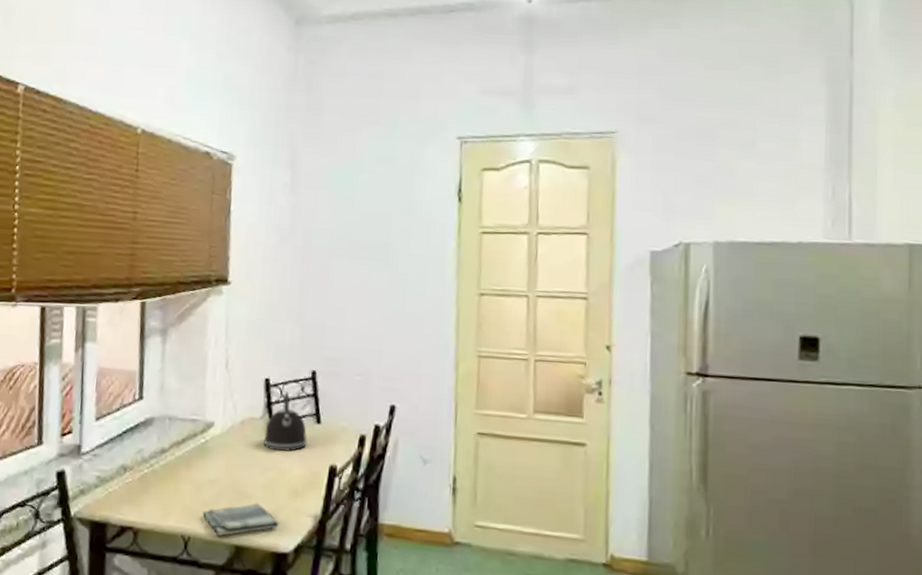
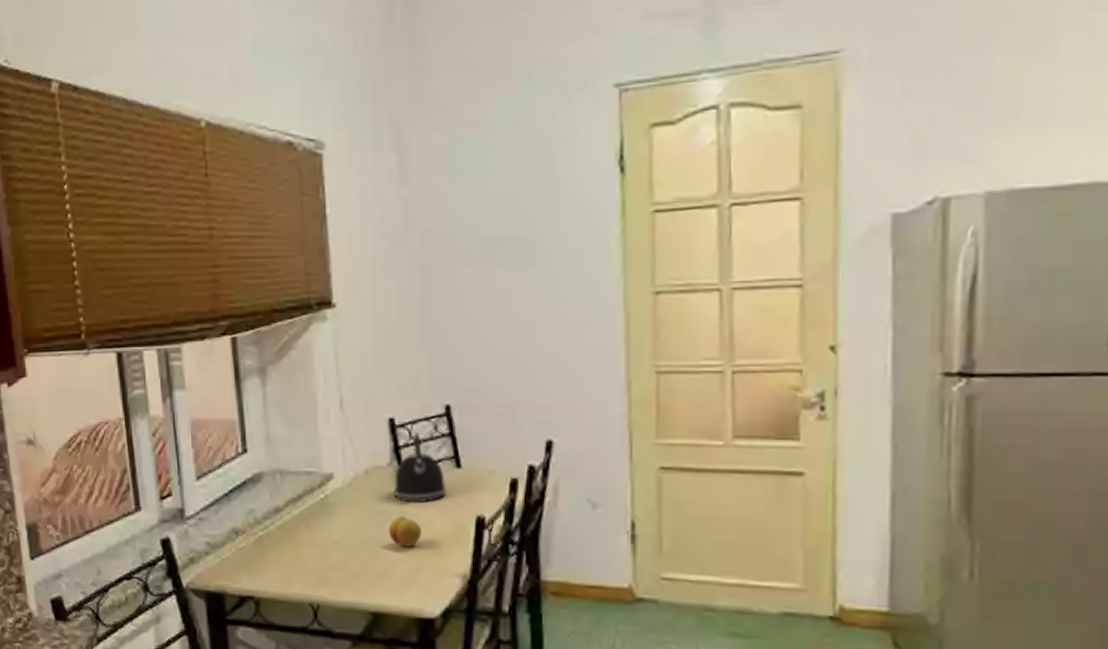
dish towel: present [202,503,279,536] -> none [330,564,421,602]
fruit: none [256,462,284,489] -> present [389,516,421,547]

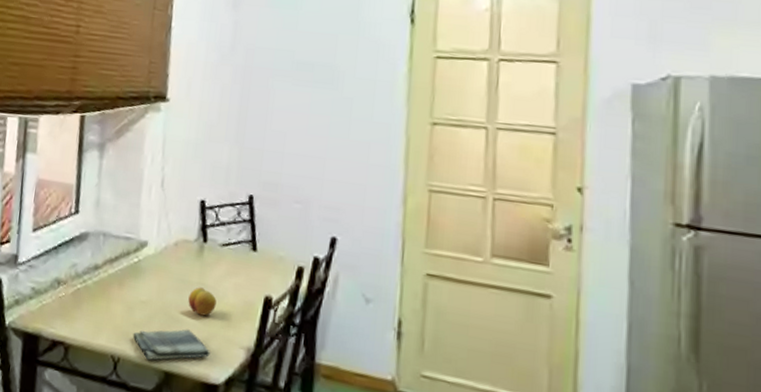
dish towel: none [330,564,421,602] -> present [133,329,211,360]
kettle: present [393,432,447,503] -> none [196,215,243,279]

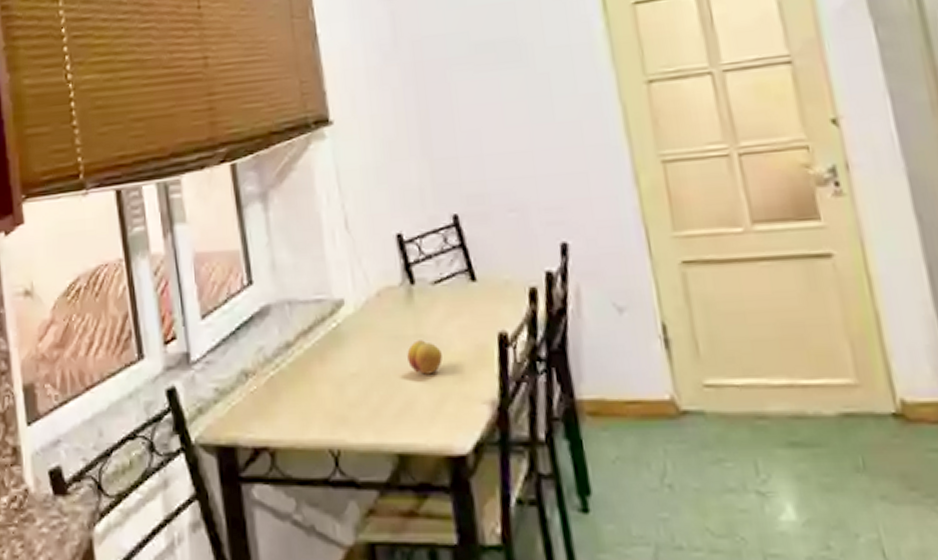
dish towel: present [133,329,211,360] -> none [349,395,449,444]

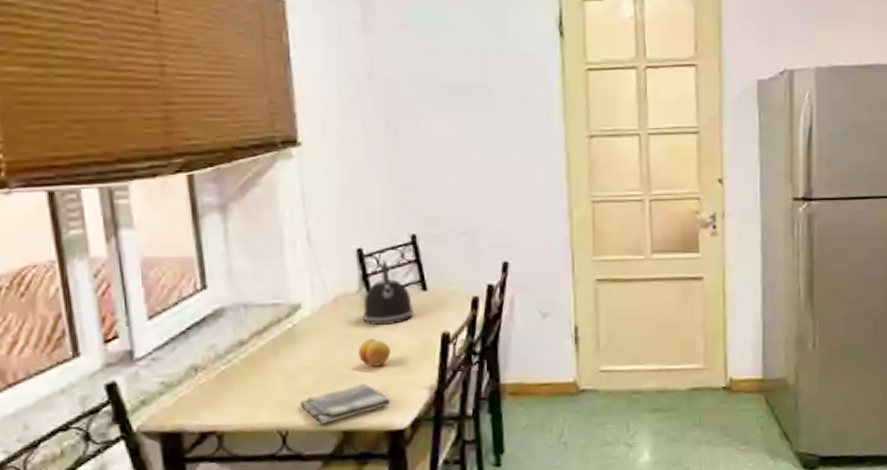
dish towel: none [349,395,449,444] -> present [299,383,391,424]
kettle: none [408,246,464,325] -> present [362,260,414,326]

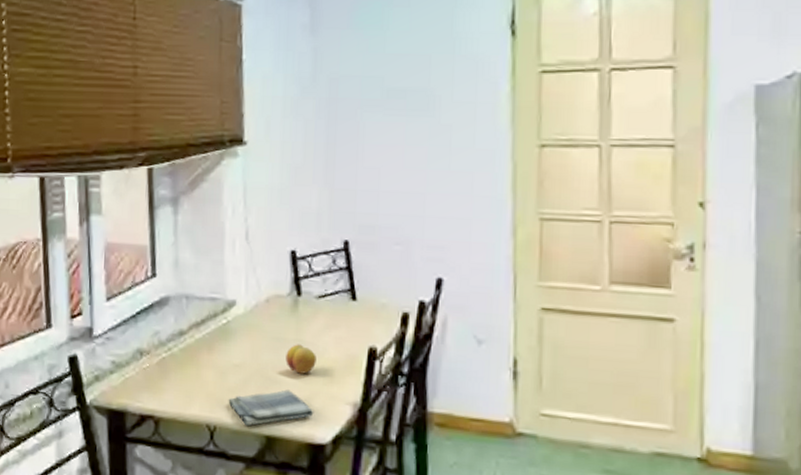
kettle: present [362,260,414,326] -> none [291,265,342,332]

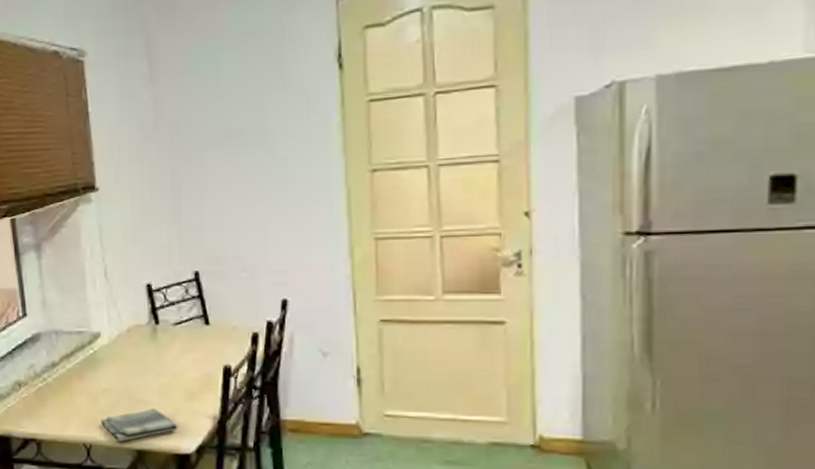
fruit: present [286,344,316,374] -> none [149,367,177,394]

